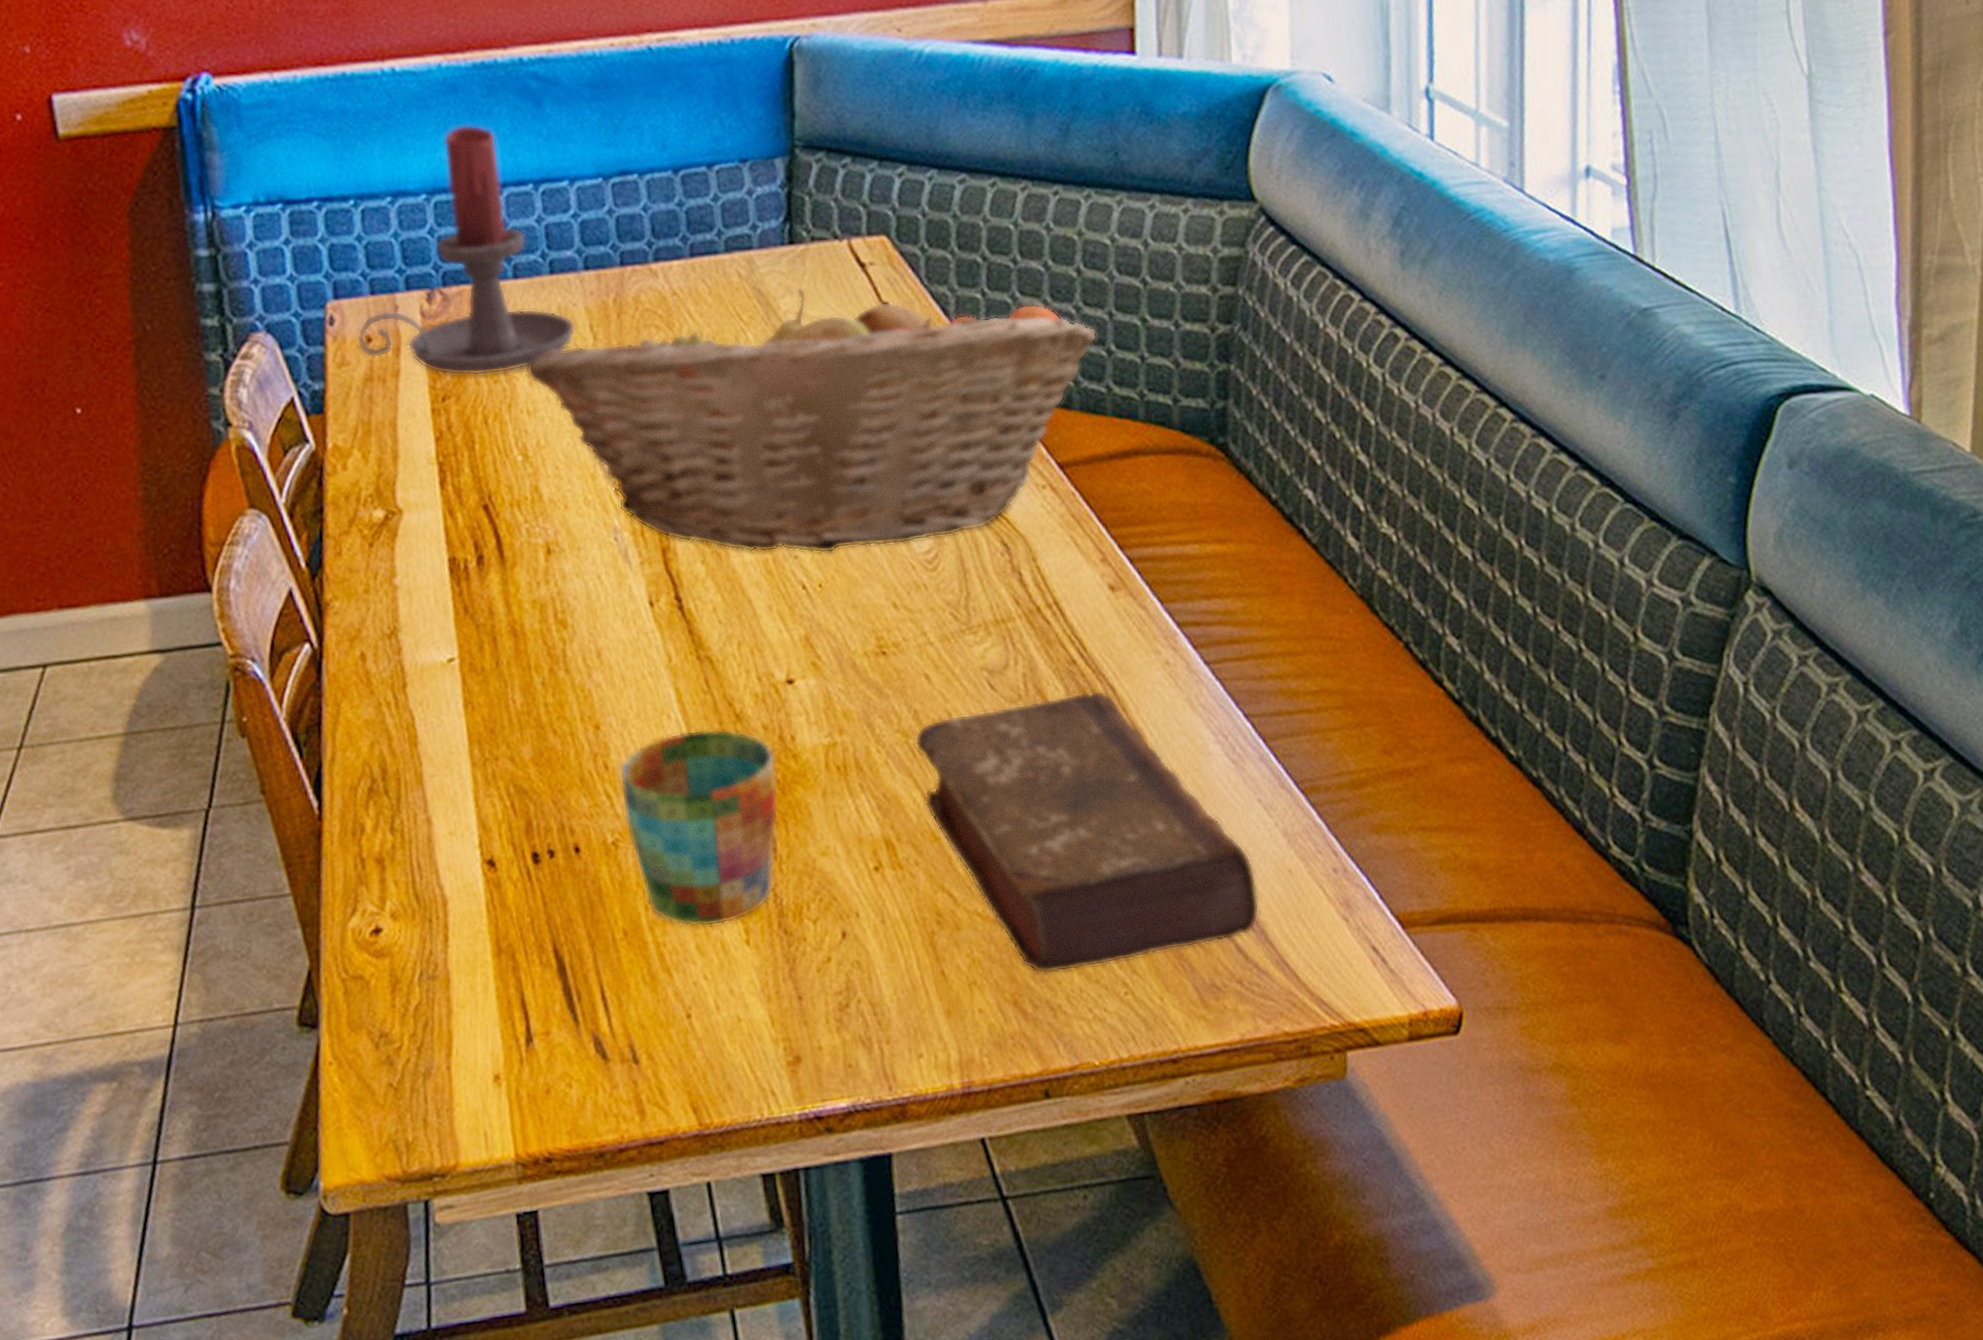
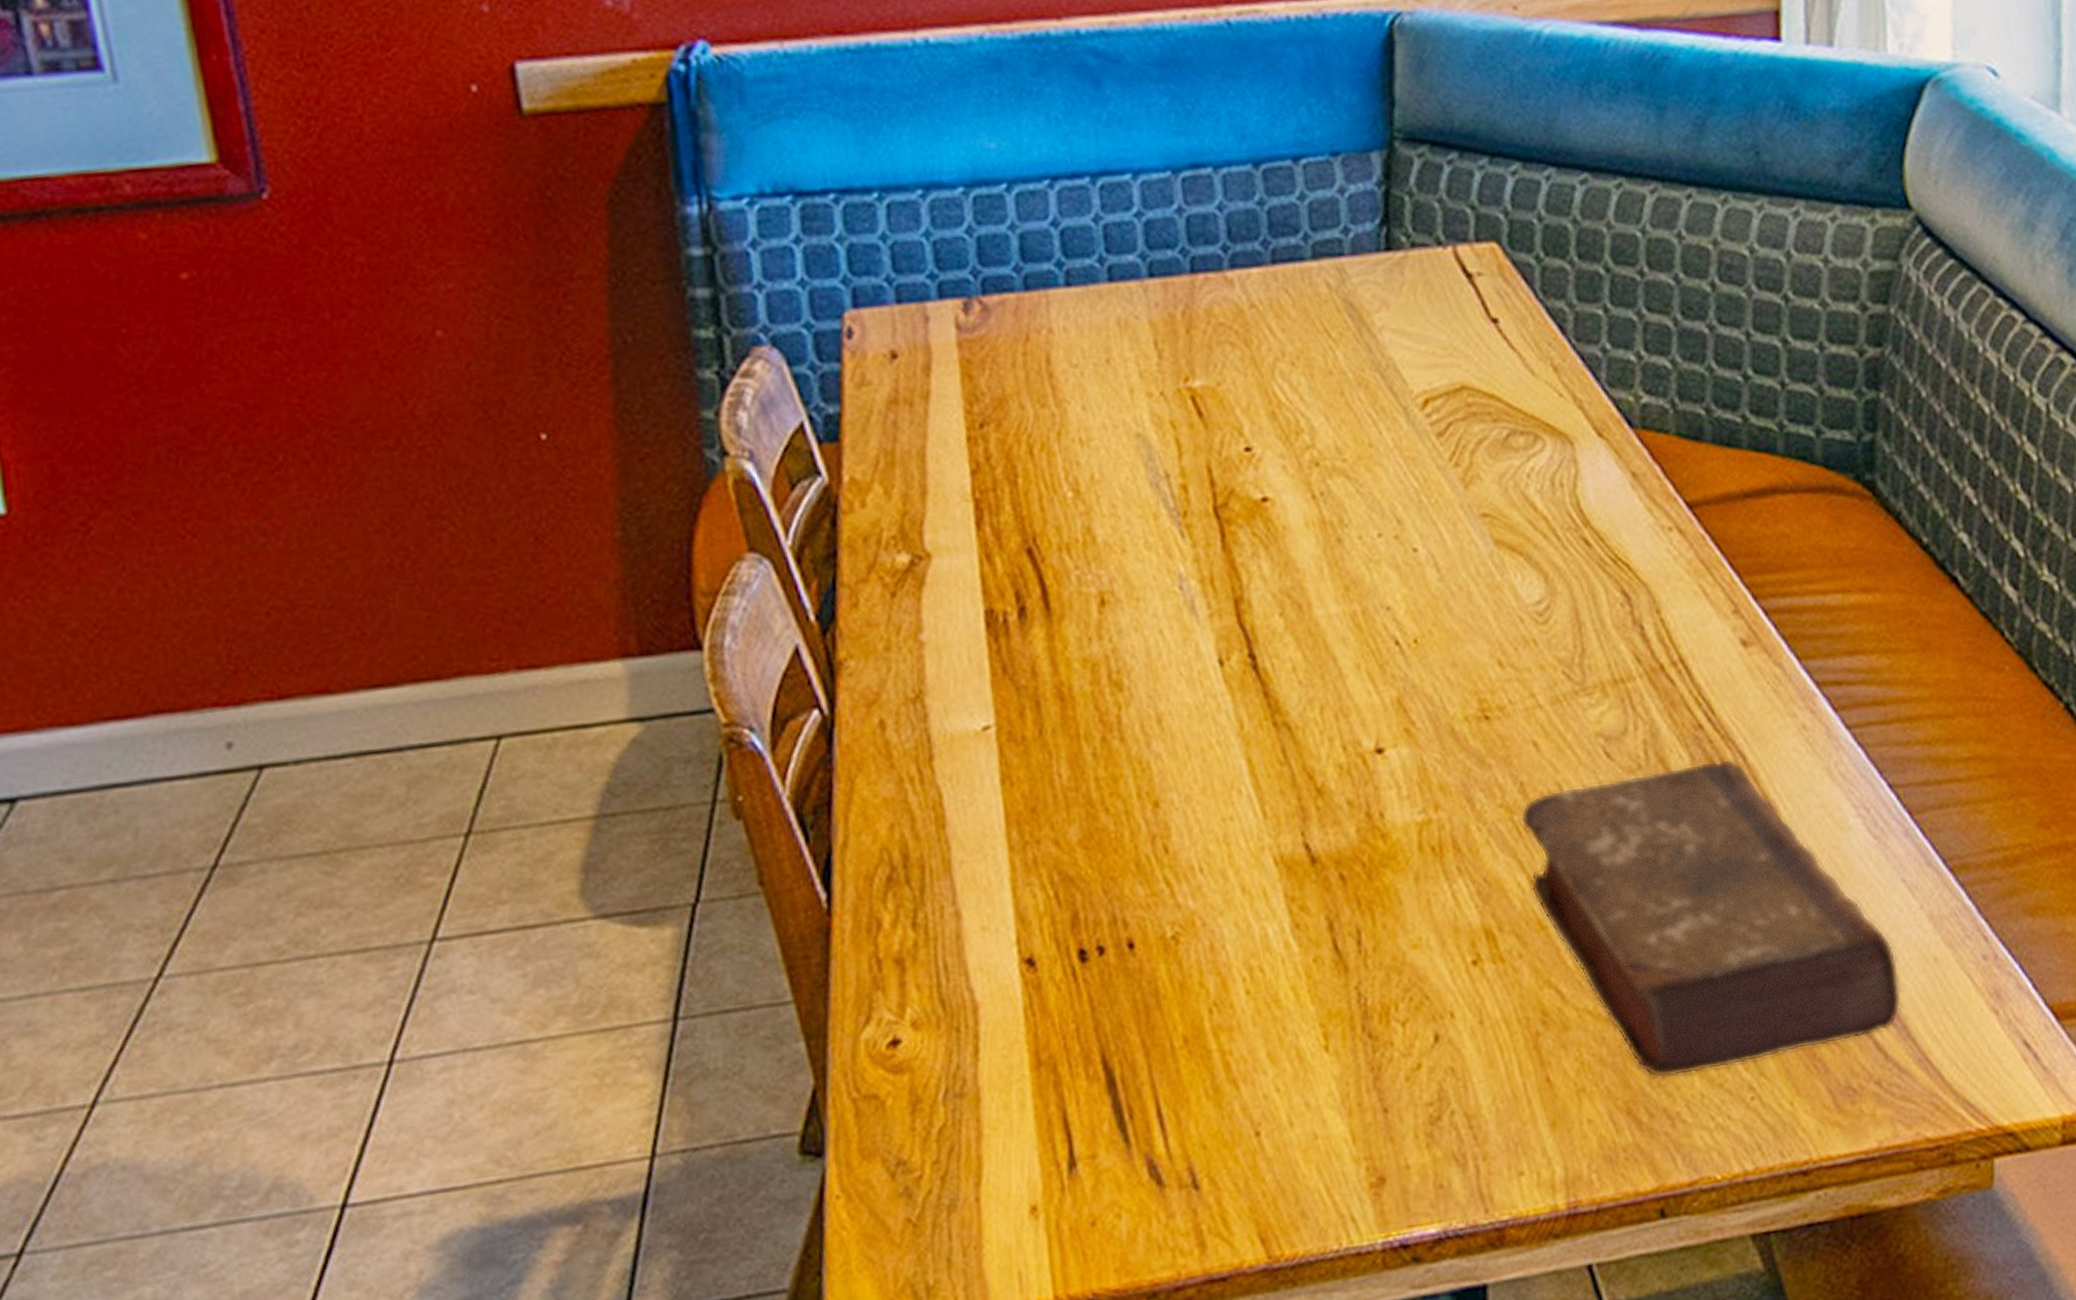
candle holder: present [357,124,576,376] -> none [879,106,1138,399]
fruit basket: present [524,288,1098,554] -> none [1077,301,1733,605]
mug: present [619,728,779,927] -> none [1181,805,1364,1032]

